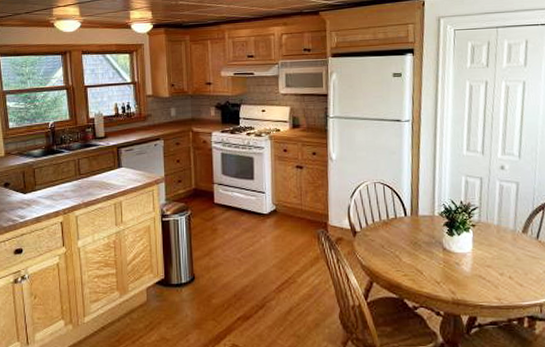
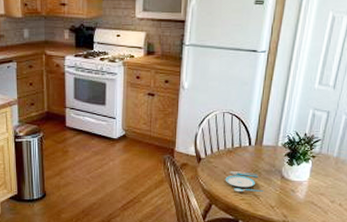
plate: none [384,244,427,268] -> present [225,171,264,192]

